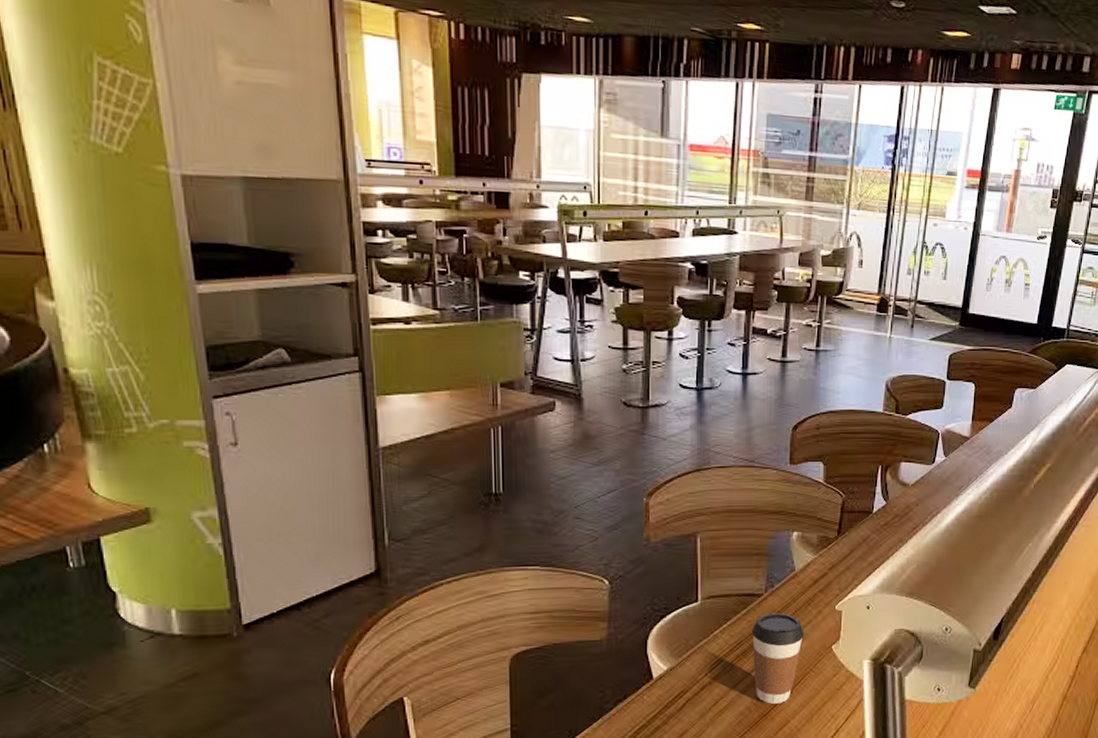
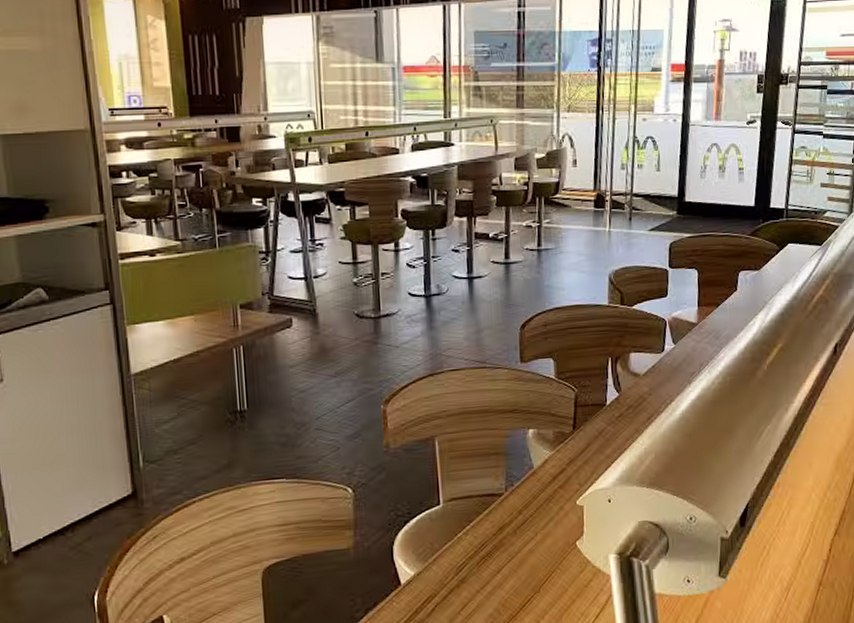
coffee cup: present [751,613,804,704] -> none [494,511,548,605]

